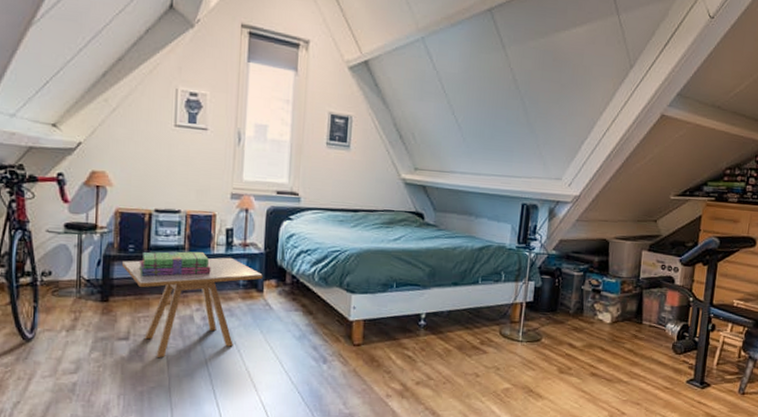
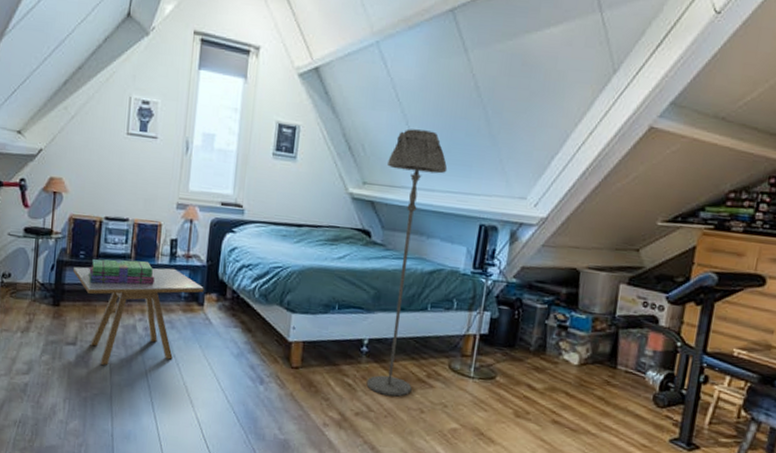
floor lamp: none [425,118,492,364] -> present [366,129,448,397]

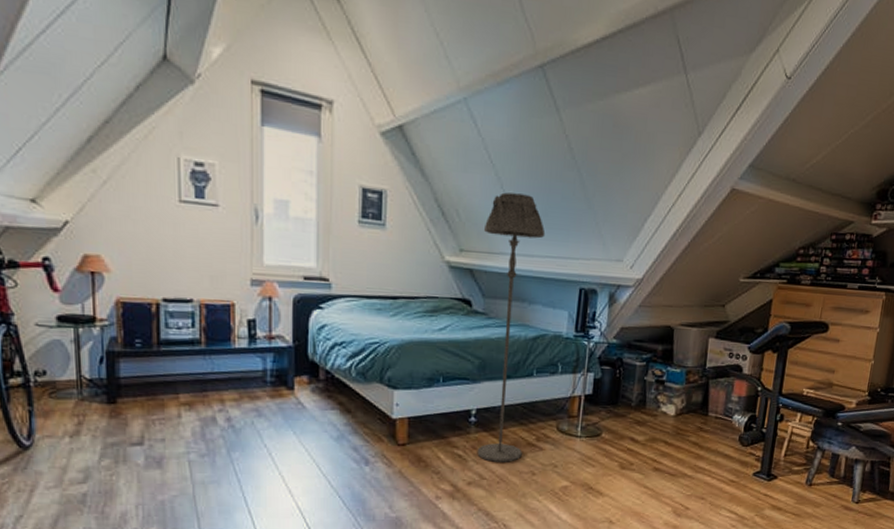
side table: present [73,266,204,365] -> none [129,351,293,463]
stack of books: present [89,259,155,285] -> none [149,345,233,375]

